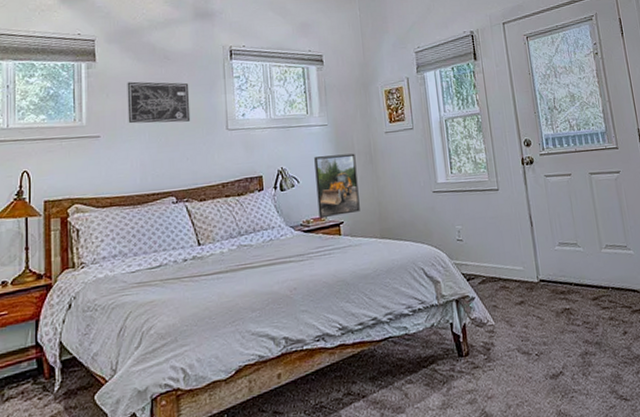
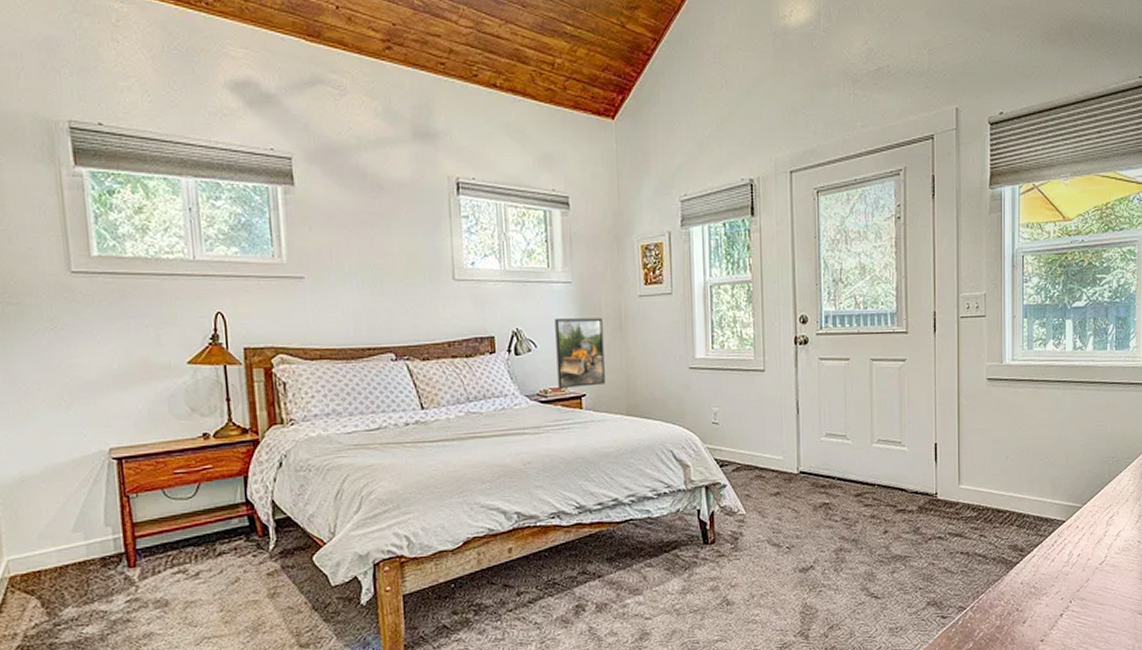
wall art: present [127,81,191,124] -> none [333,213,411,267]

